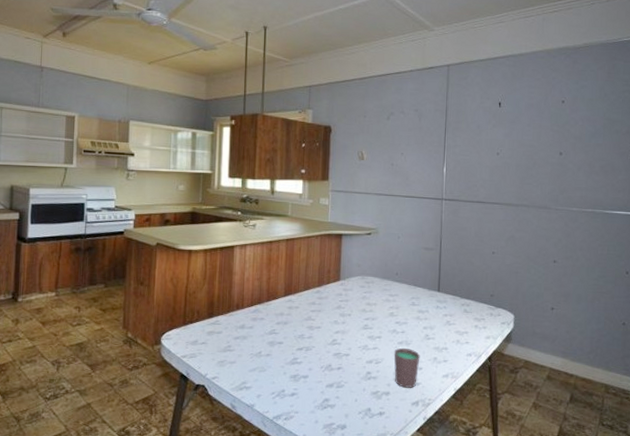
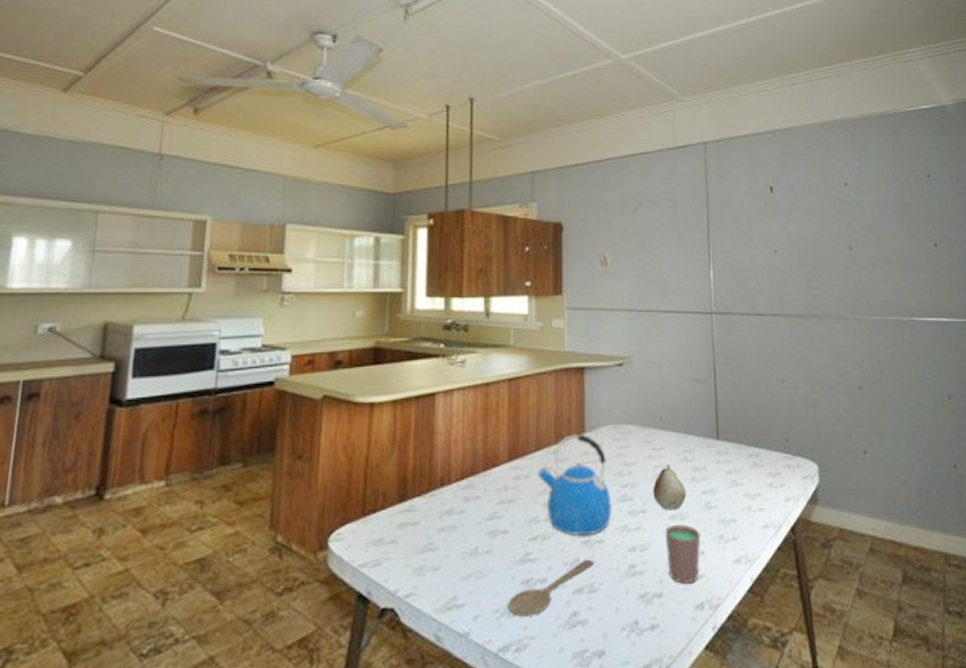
wooden spoon: none [280,365,342,399] -> present [508,558,594,617]
kettle: none [304,281,357,350] -> present [537,434,612,536]
fruit: none [387,306,412,338] -> present [653,464,686,511]

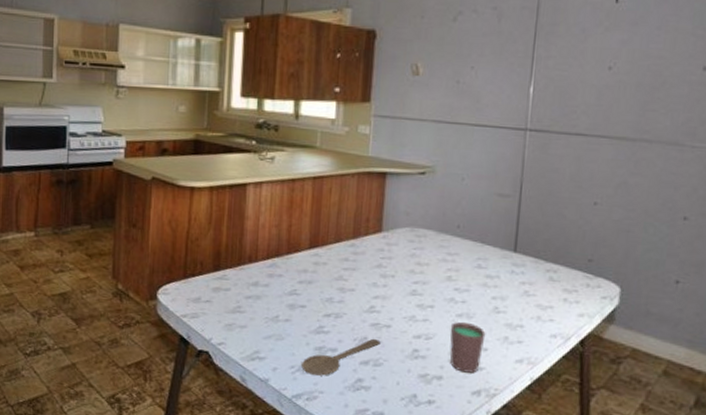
kettle: present [537,434,612,536] -> none [334,232,402,320]
fruit: present [653,464,686,511] -> none [442,268,476,310]

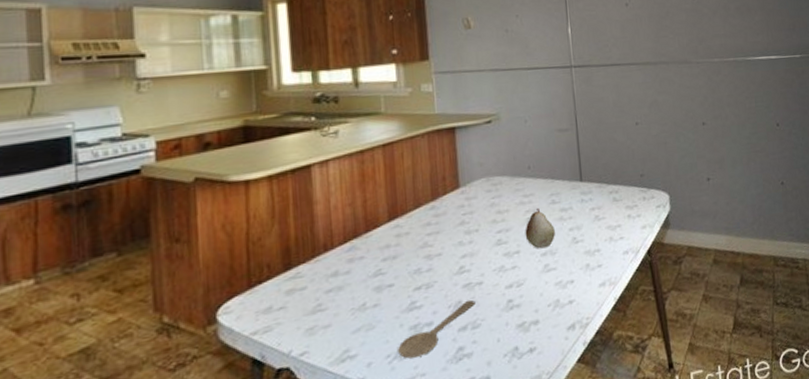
fruit: none [442,268,476,310] -> present [525,207,555,249]
cup: present [449,321,486,373] -> none [537,259,570,310]

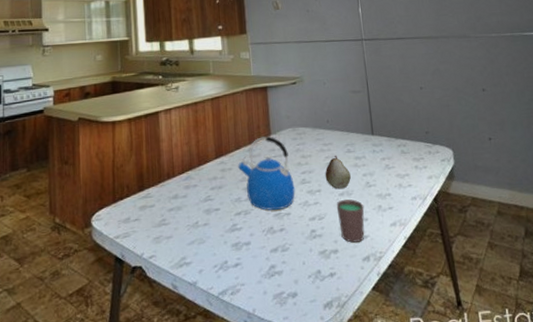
wooden spoon: present [398,299,476,359] -> none [223,227,285,270]
kettle: none [416,189,489,281] -> present [237,136,295,210]
cup: none [537,259,570,310] -> present [336,199,365,243]

